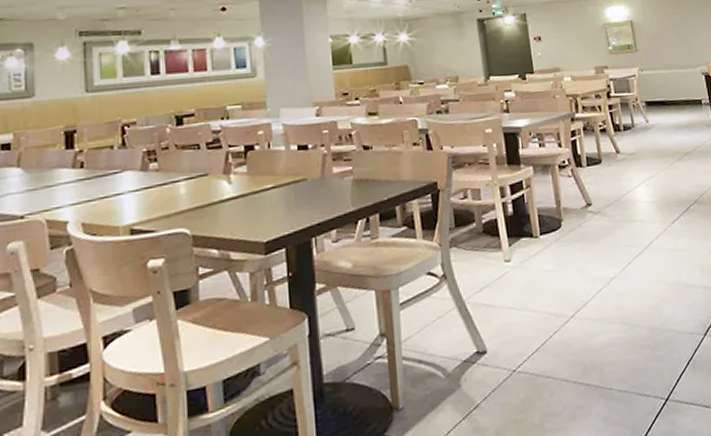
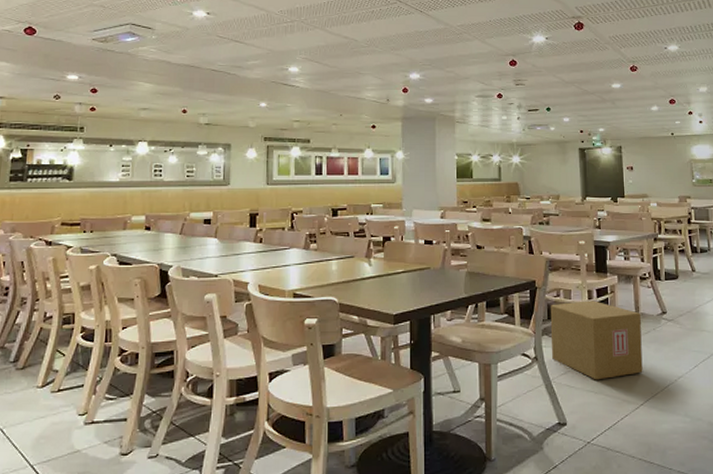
cardboard box: none [456,198,571,295] -> present [550,300,643,380]

